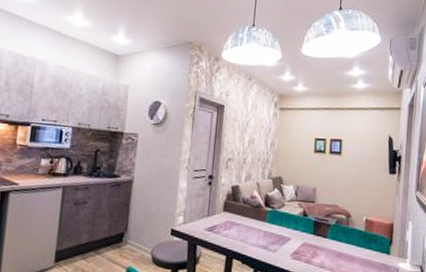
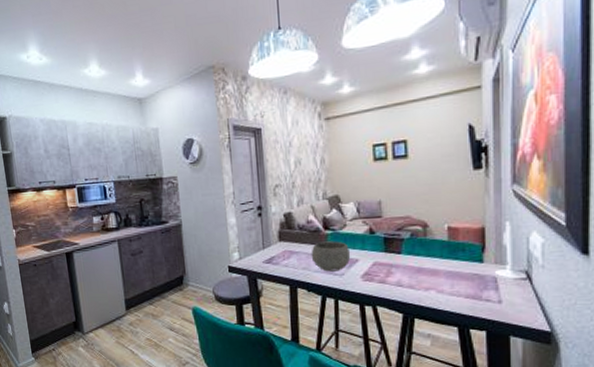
bowl: none [250,217,285,247] -> present [311,241,351,272]

